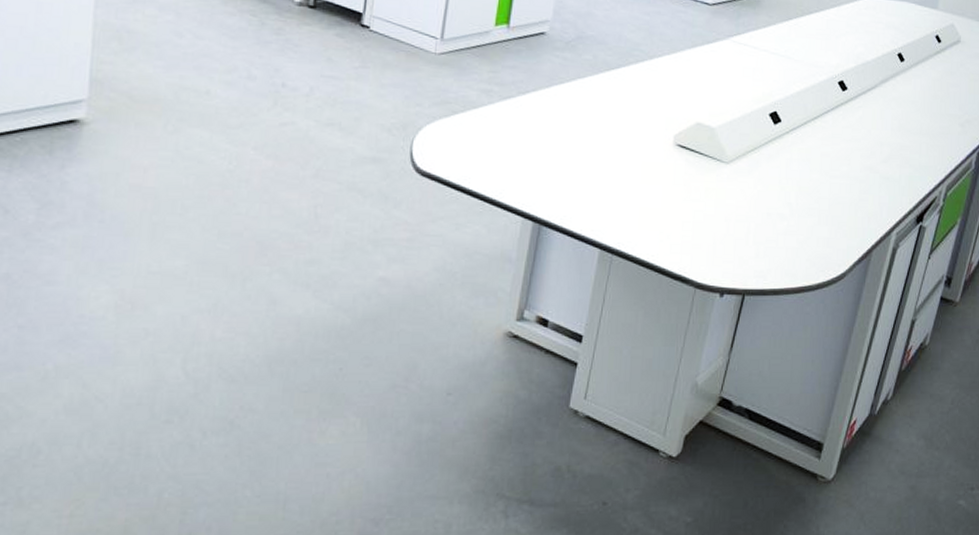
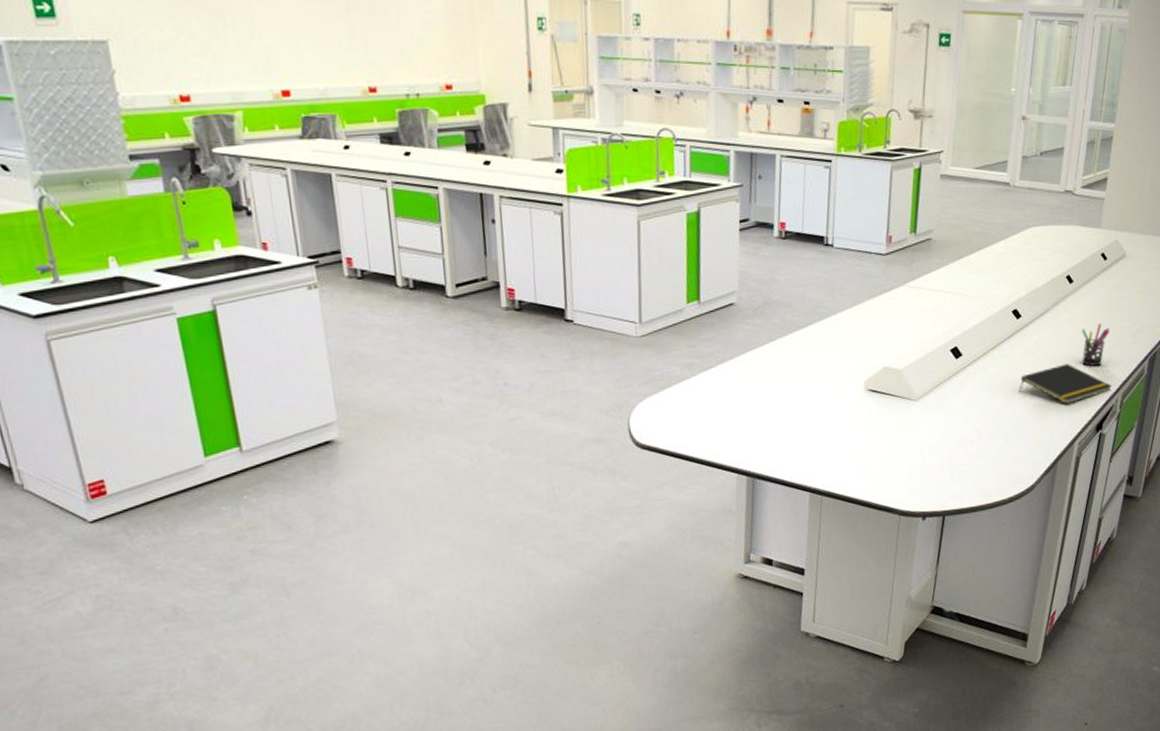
notepad: none [837,146,937,189] -> present [1019,364,1113,404]
pen holder: none [906,107,938,153] -> present [1081,323,1110,367]

